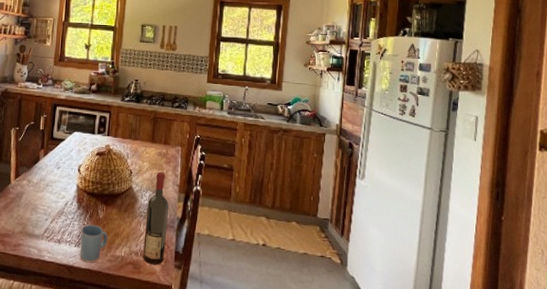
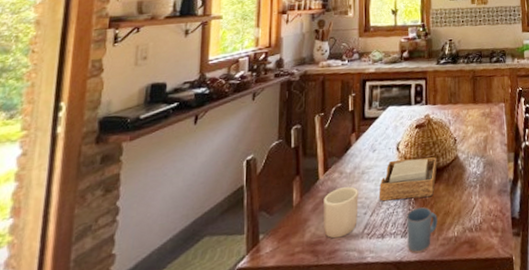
mug: none [11,194,42,235] -> present [324,186,359,239]
napkin holder: none [59,179,113,218] -> present [378,157,437,202]
wine bottle: present [143,171,169,265] -> none [476,133,501,239]

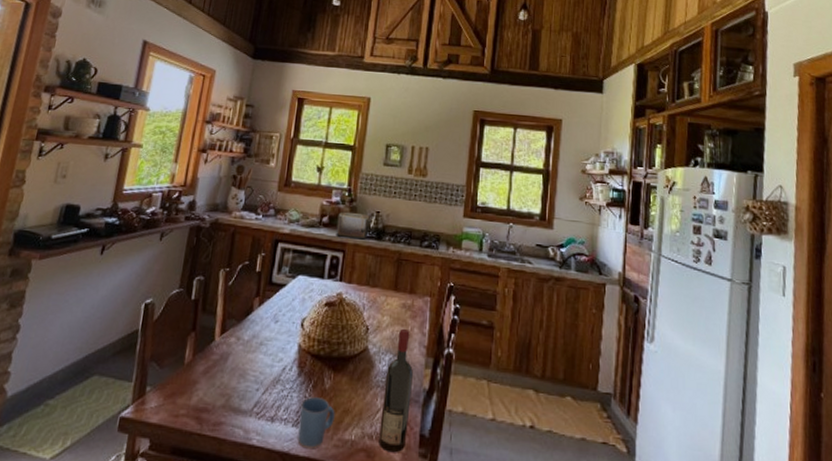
mug: present [324,186,359,239] -> none [212,355,254,410]
napkin holder: present [378,157,437,202] -> none [274,336,344,388]
toaster: none [416,44,447,68] -> present [336,211,372,240]
wine bottle: none [476,133,501,239] -> present [379,328,414,453]

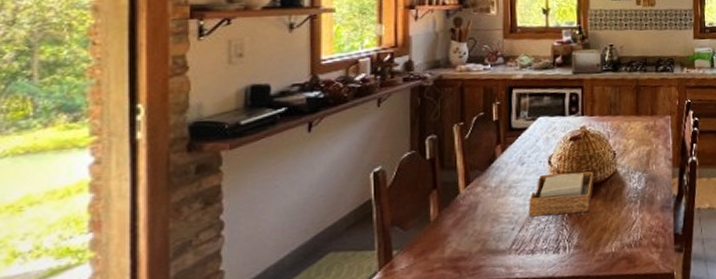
napkin holder: none [274,336,344,388] -> present [528,171,594,217]
mug: present [297,397,335,449] -> none [559,223,594,269]
wine bottle: present [379,328,414,453] -> none [637,147,663,255]

